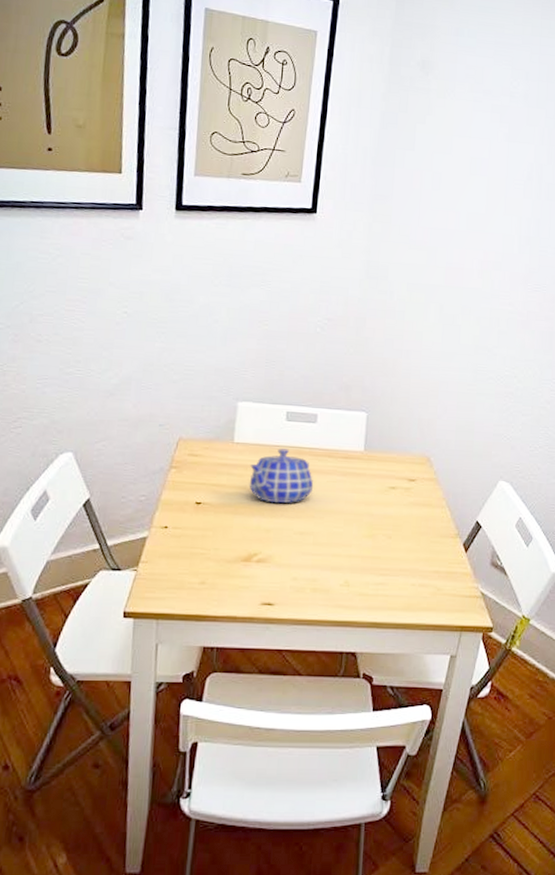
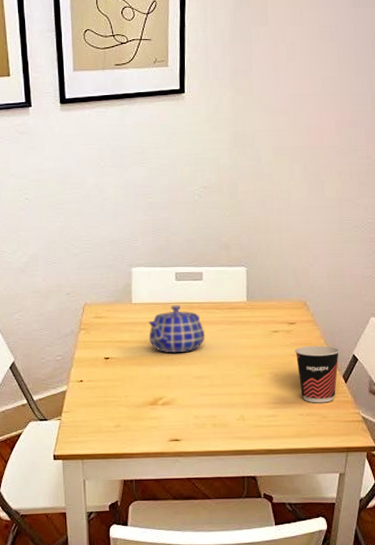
cup: none [412,507,462,573] -> present [295,345,339,403]

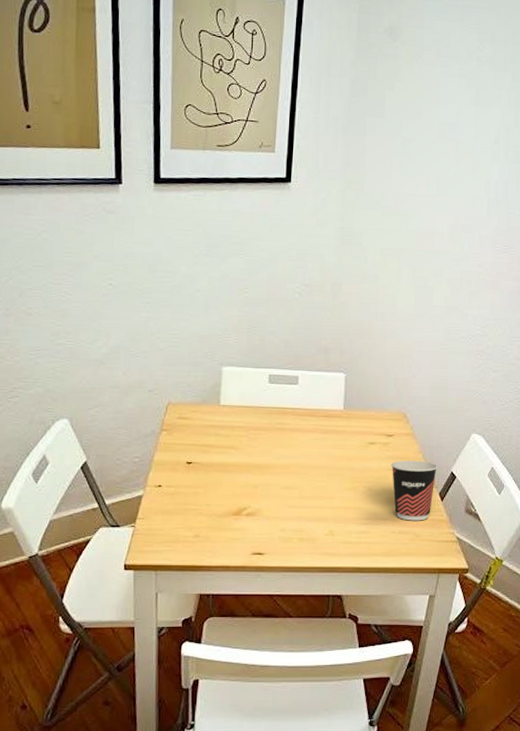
teapot: present [148,305,206,353] -> none [236,409,297,461]

